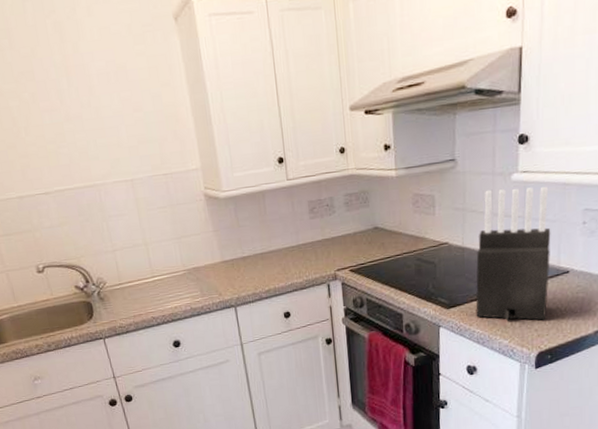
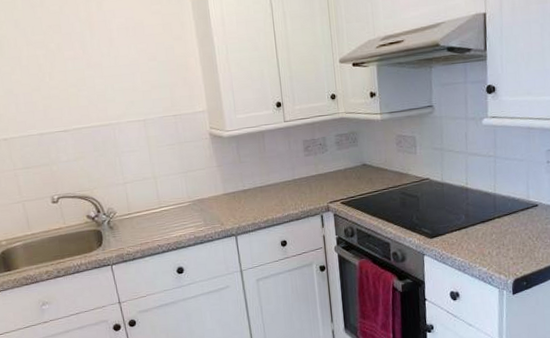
knife block: present [475,186,551,321] -> none [455,130,520,250]

